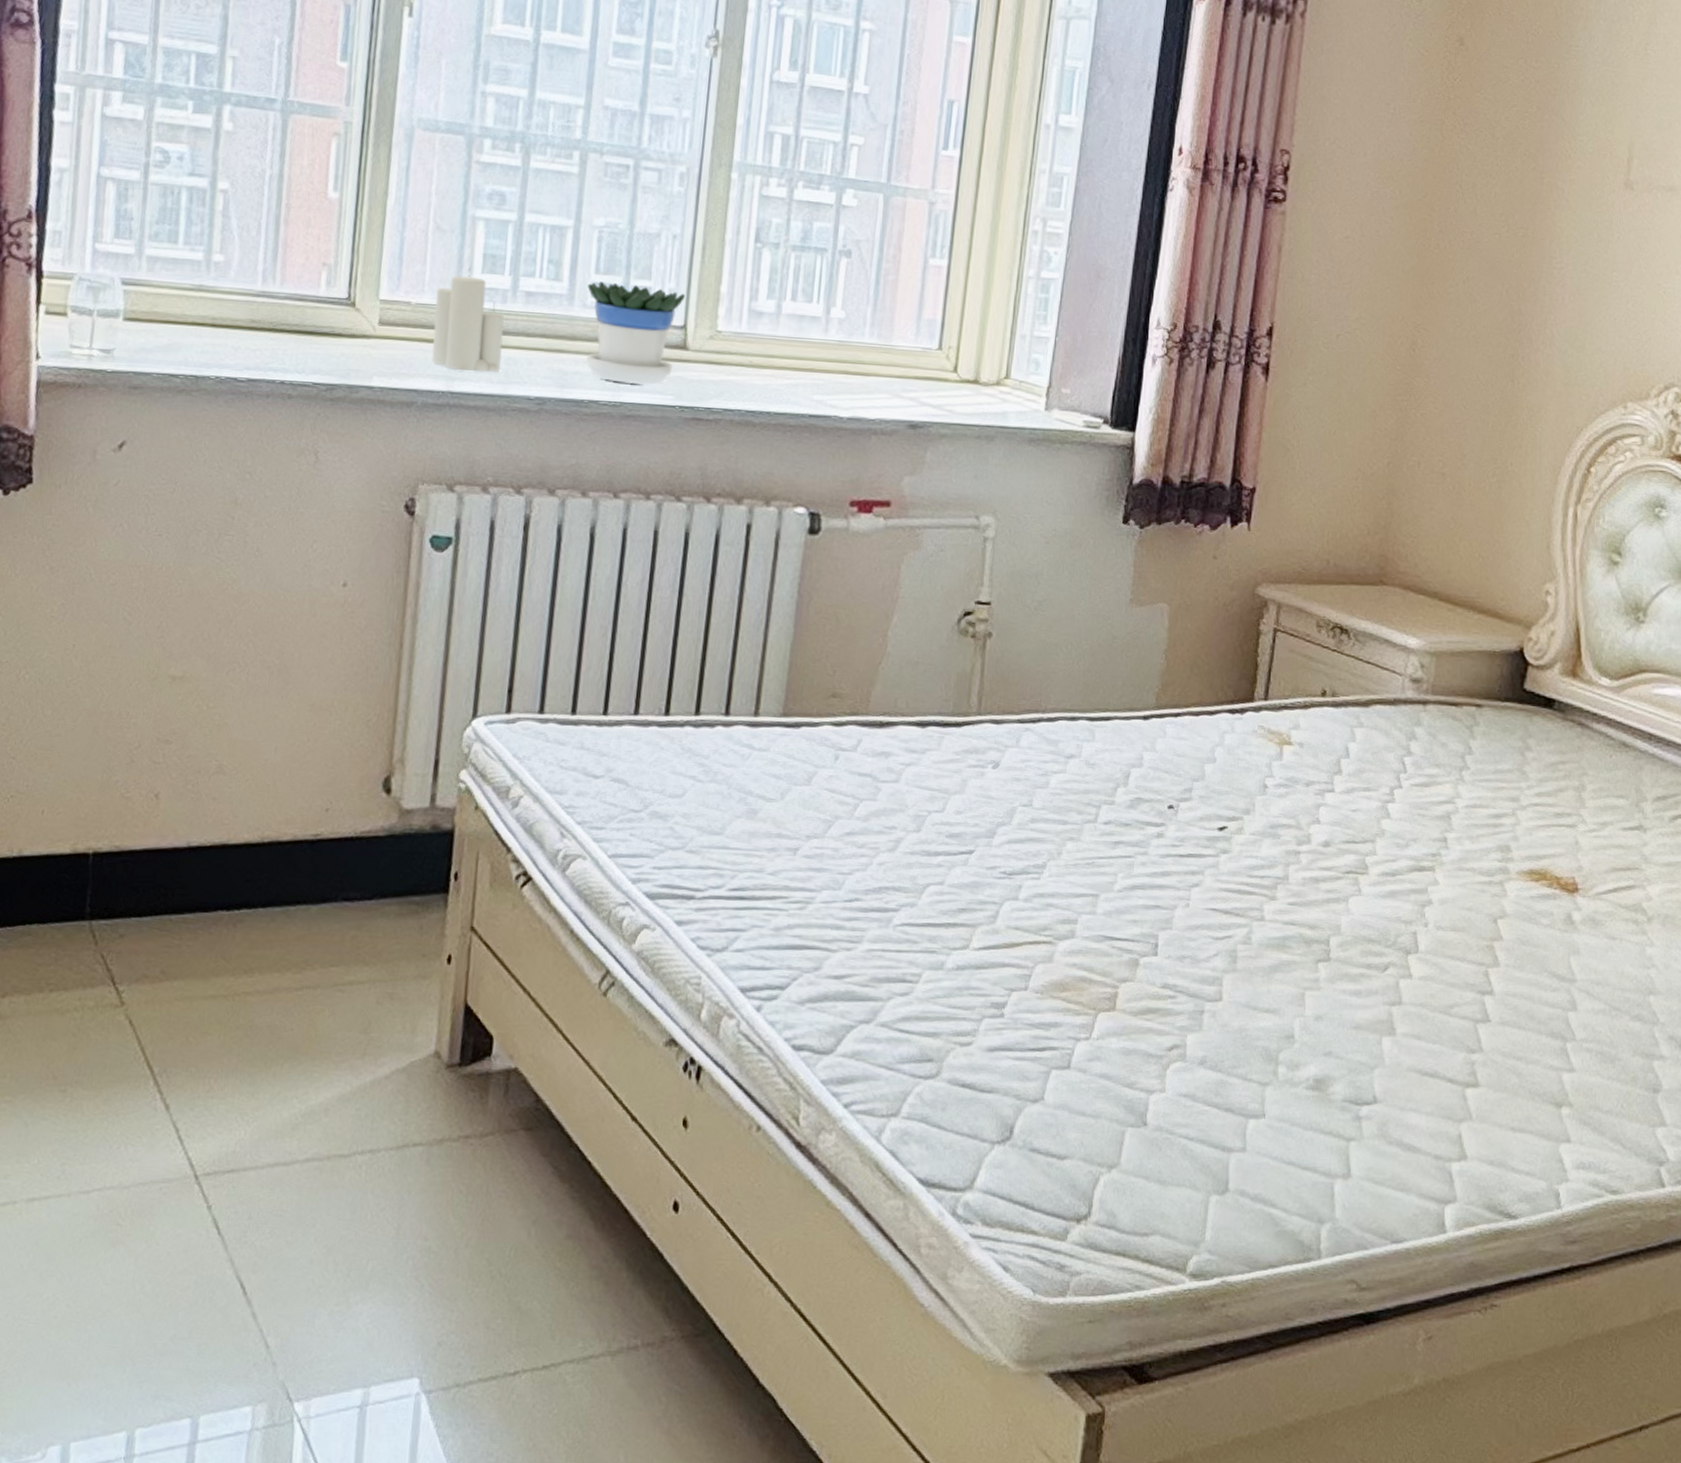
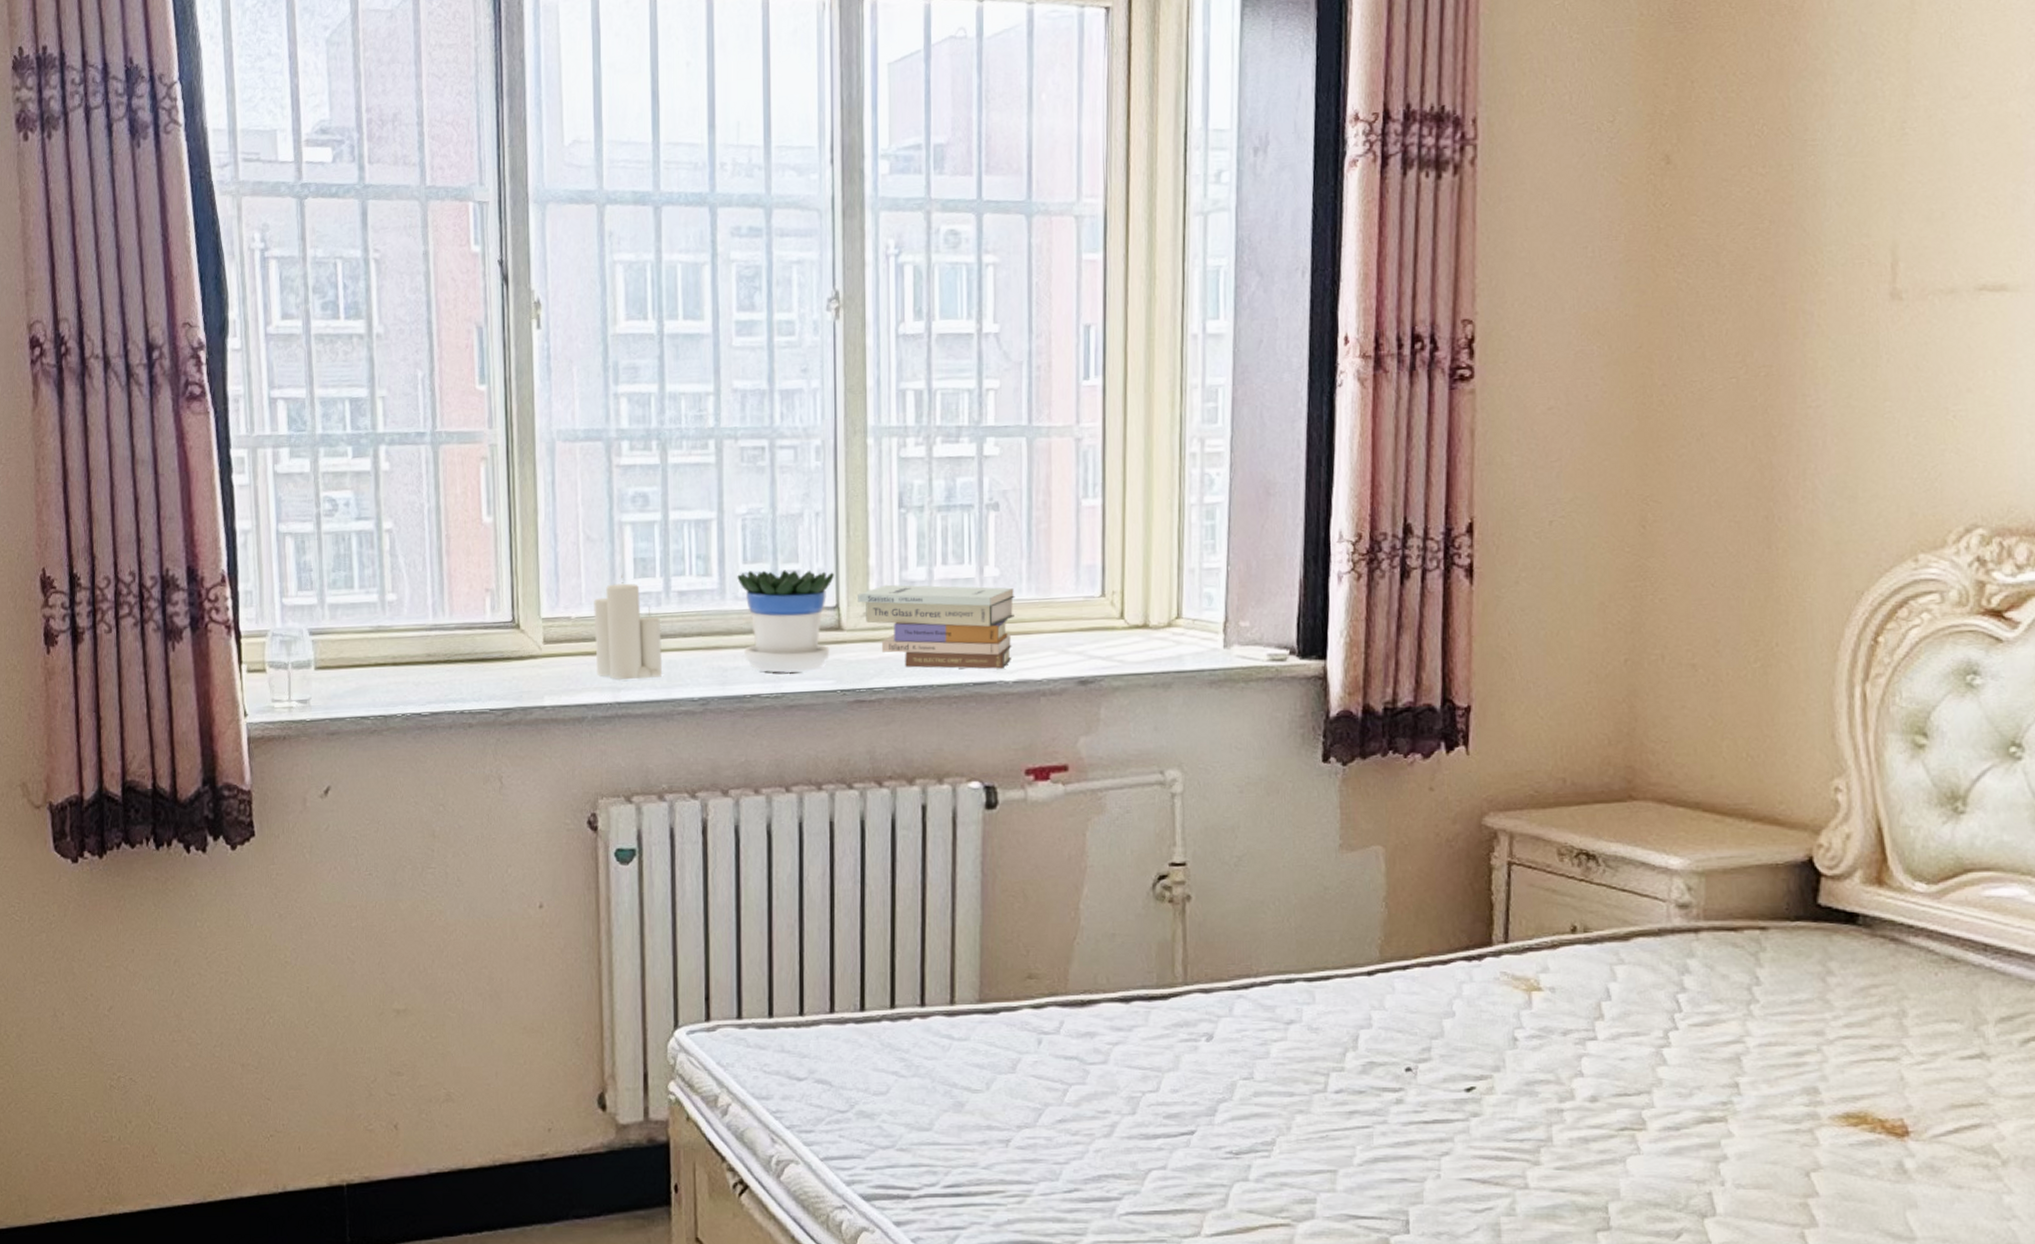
books: none [705,312,858,405] -> present [858,584,1015,669]

